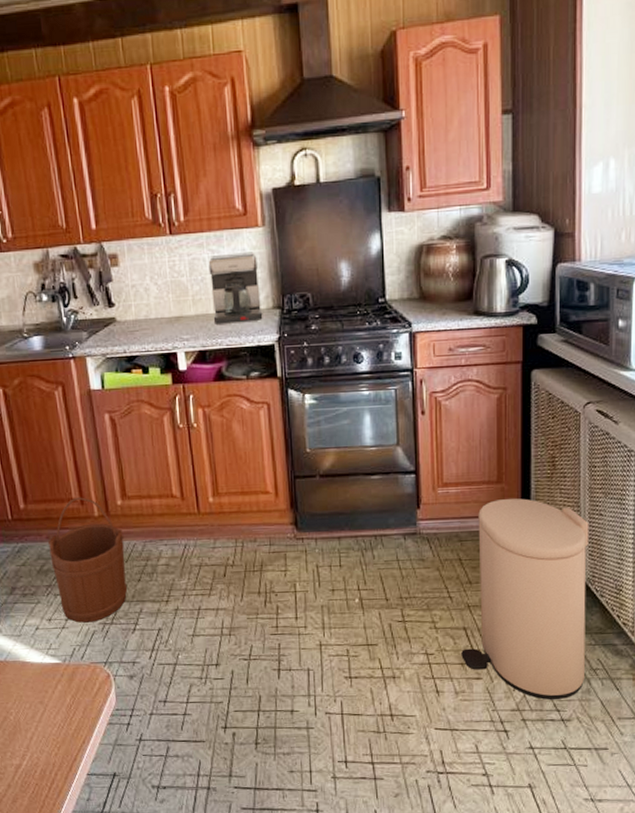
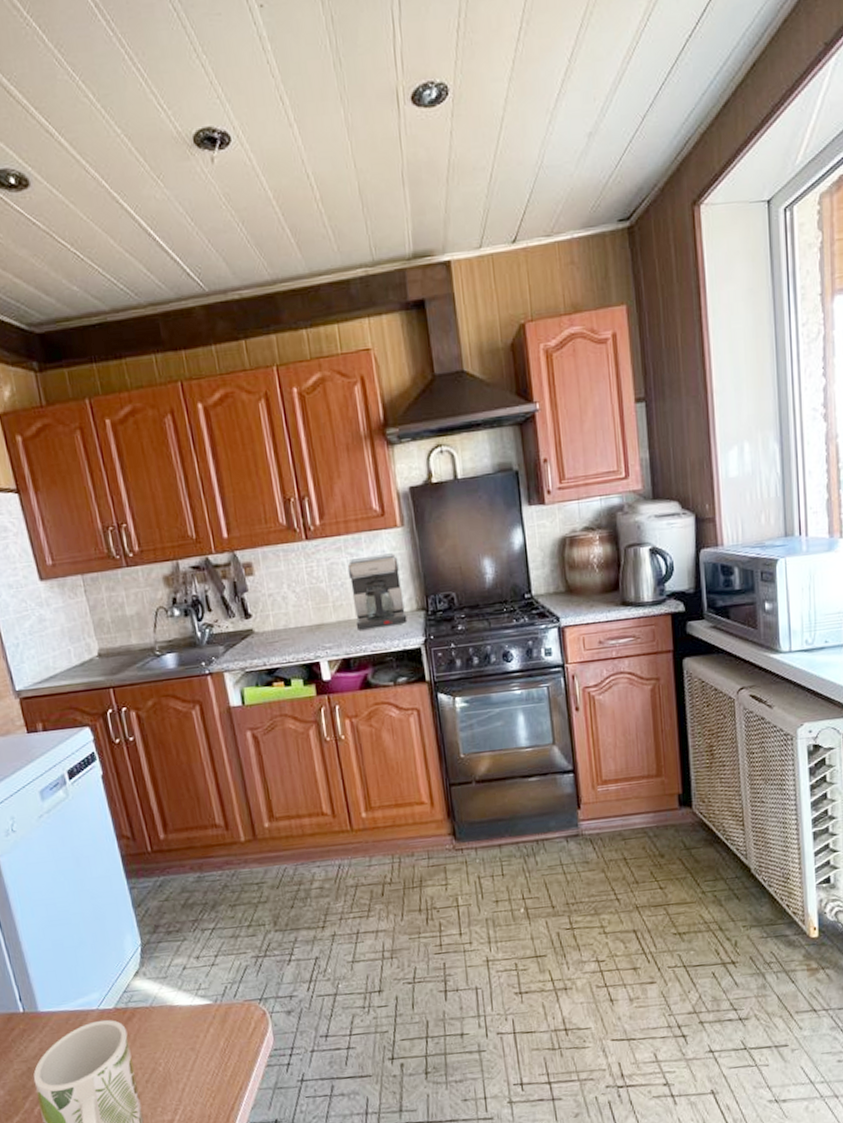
bucket: present [47,497,128,623] -> none [191,822,280,958]
pedal bin: present [461,498,589,699] -> none [633,790,759,999]

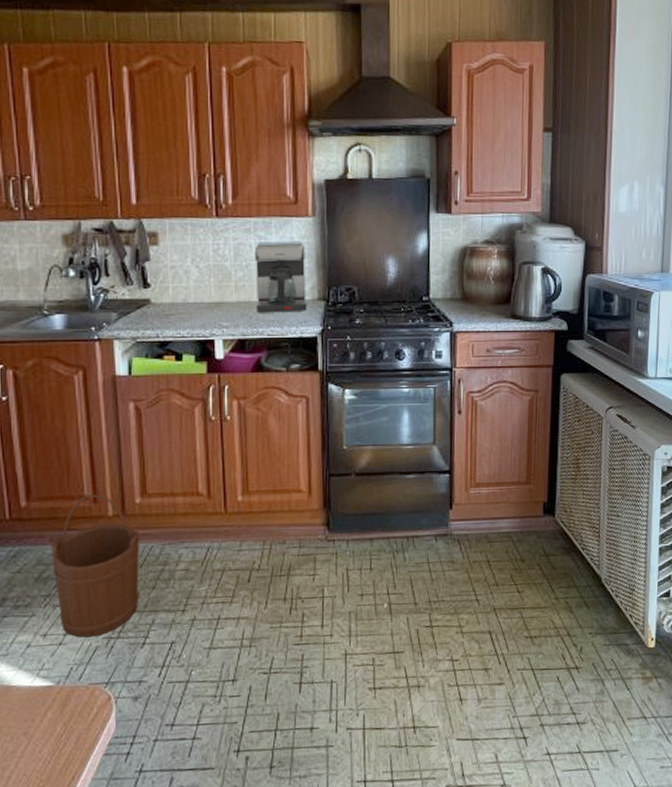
bucket: none [191,822,280,958] -> present [50,494,141,638]

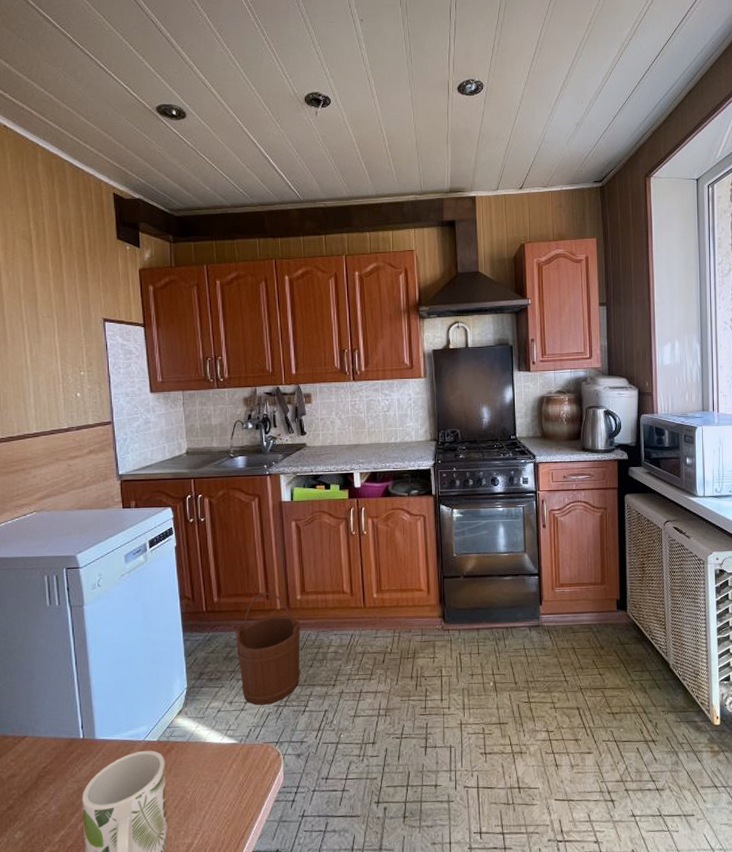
coffee maker: present [254,241,307,313] -> none [382,396,422,452]

